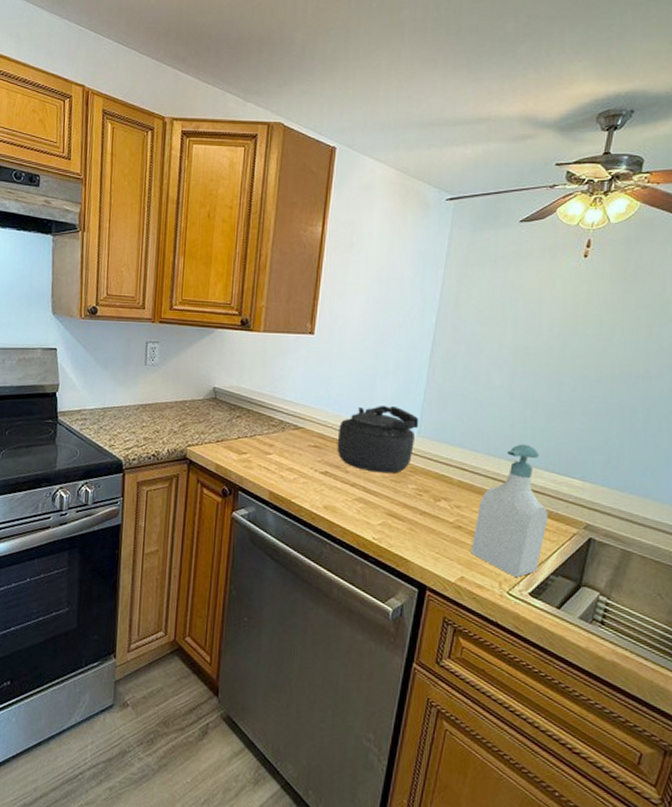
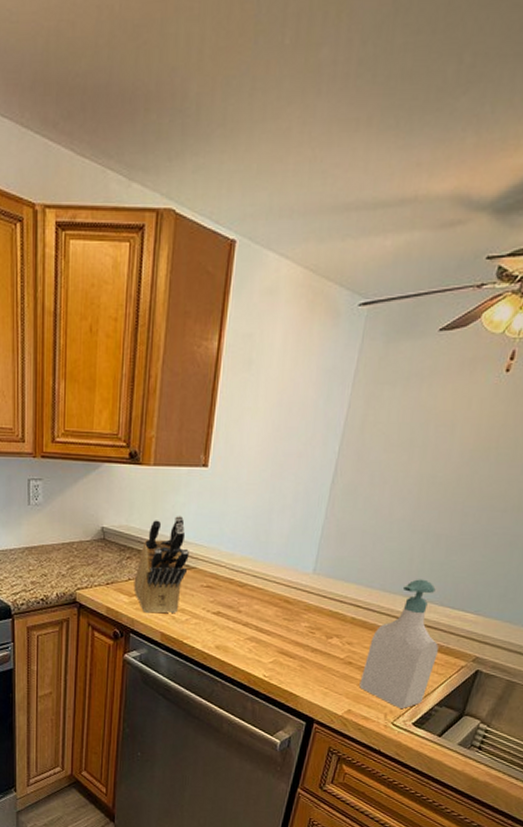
knife block: none [243,377,297,473] -> present [133,515,189,614]
kettle: present [337,406,419,474] -> none [230,543,316,612]

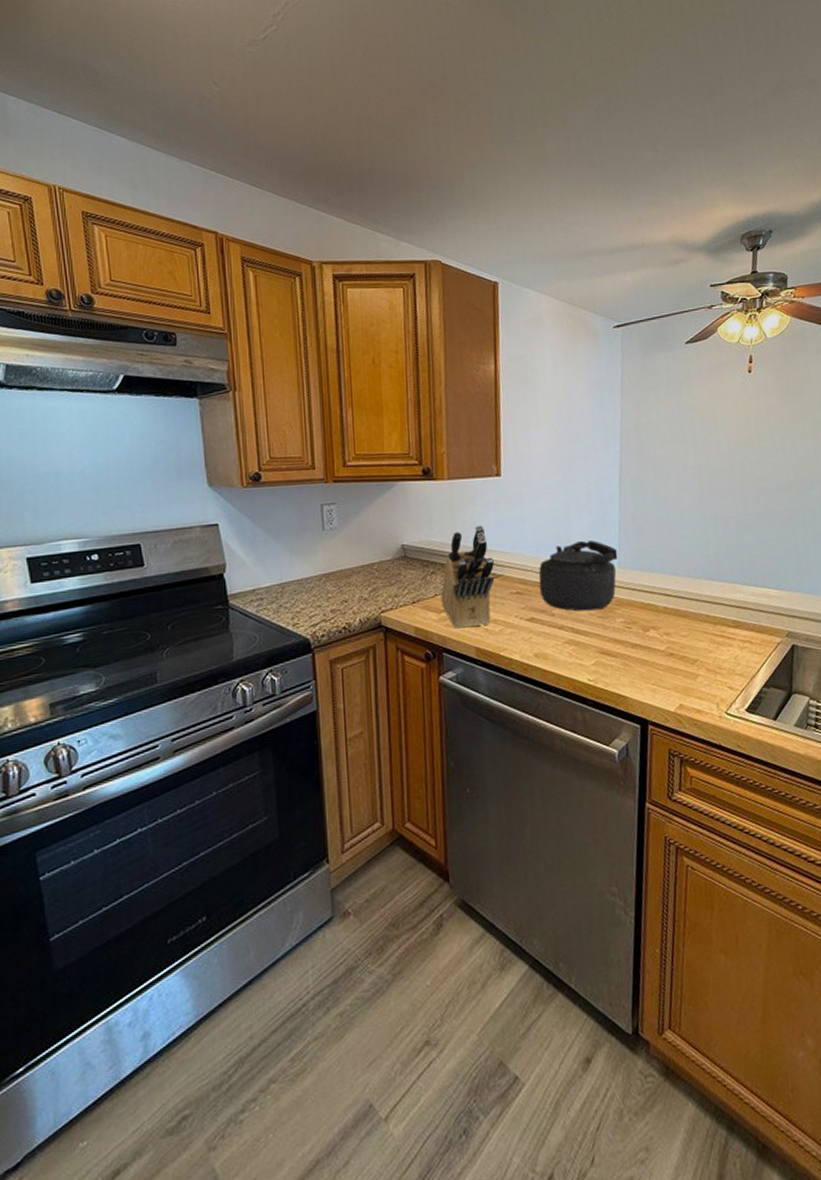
kettle: none [230,543,316,612] -> present [538,540,618,612]
soap bottle: present [359,579,439,708] -> none [685,561,753,695]

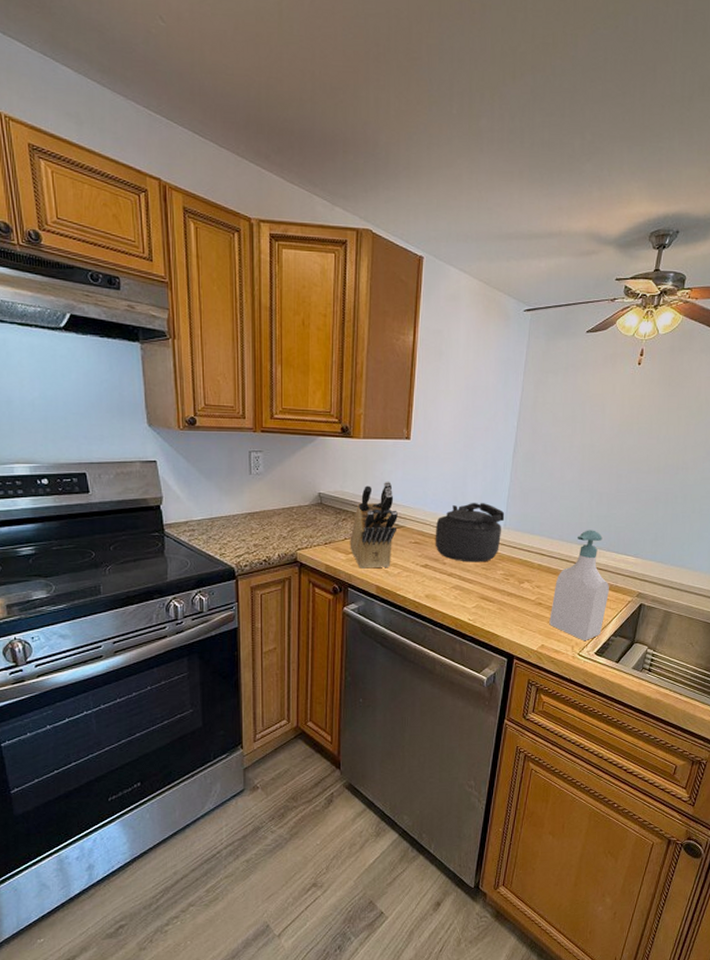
soap bottle: none [685,561,753,695] -> present [549,530,609,640]

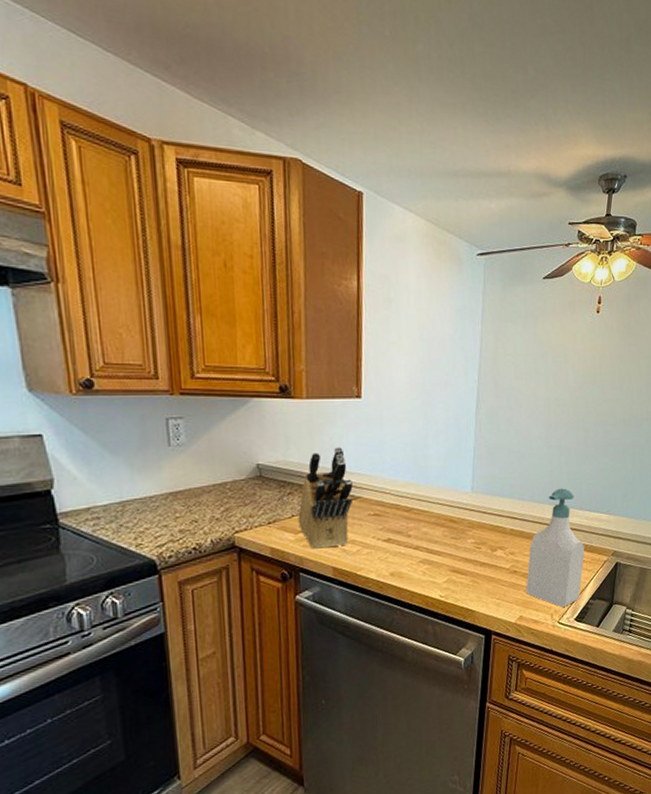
kettle: present [435,503,505,562] -> none [396,466,472,533]

